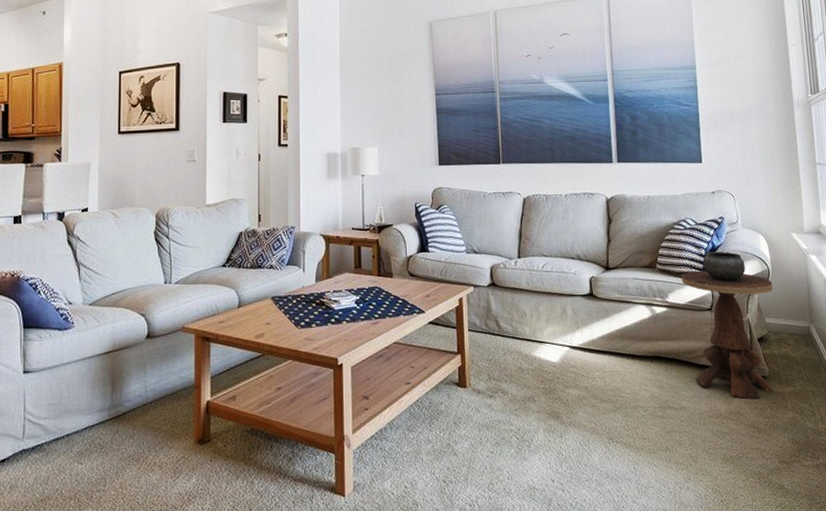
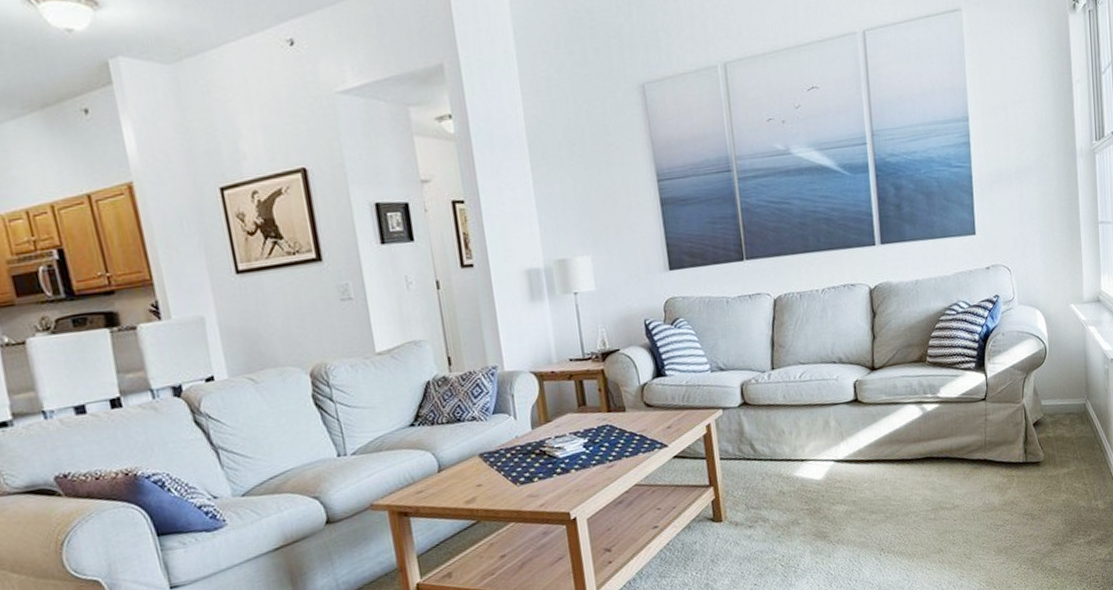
side table: present [682,251,774,400] -> none [954,333,1050,489]

